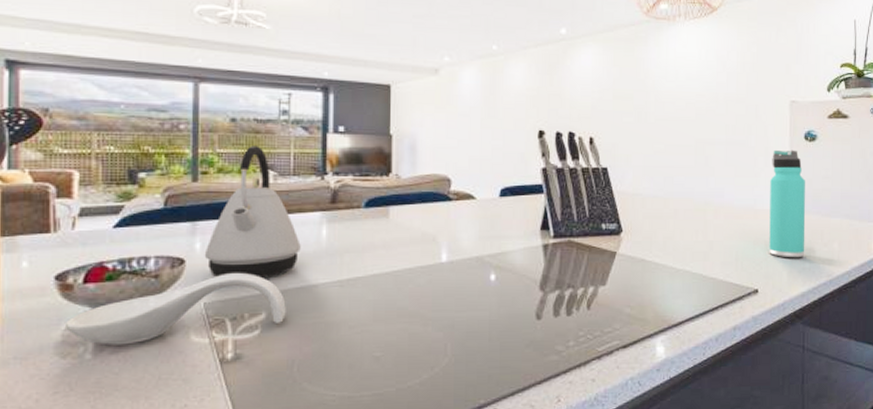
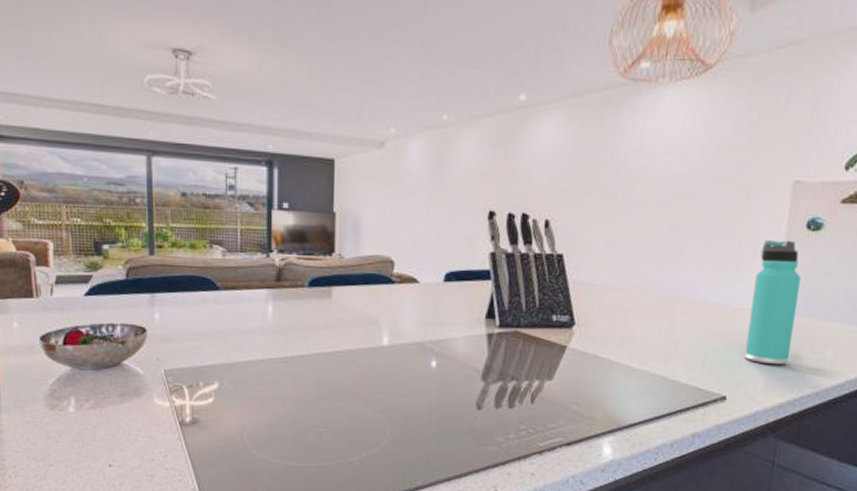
spoon rest: present [64,272,286,345] -> none [50,343,236,402]
kettle: present [204,146,301,278] -> none [162,221,248,350]

